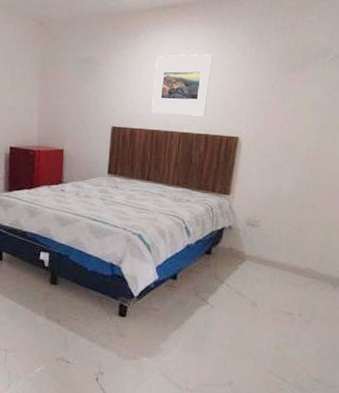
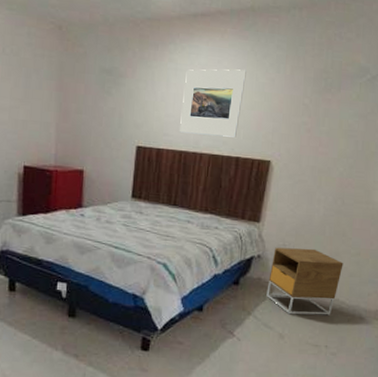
nightstand: none [238,218,314,284] -> present [266,247,343,316]

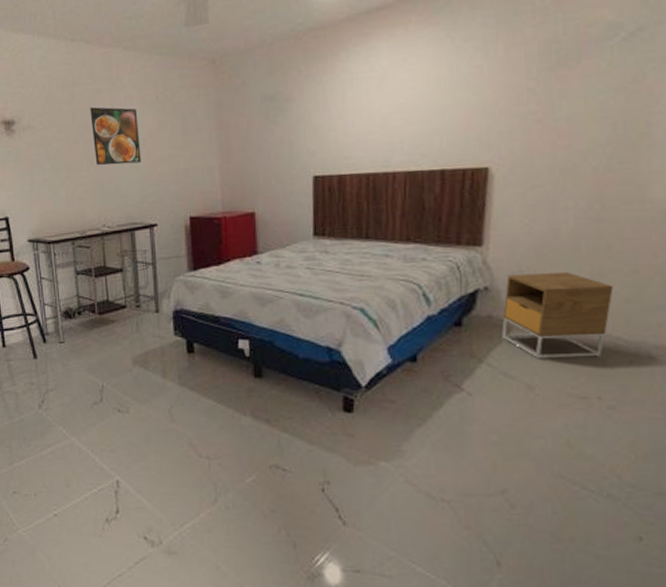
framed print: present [180,69,246,138] -> none [363,62,443,152]

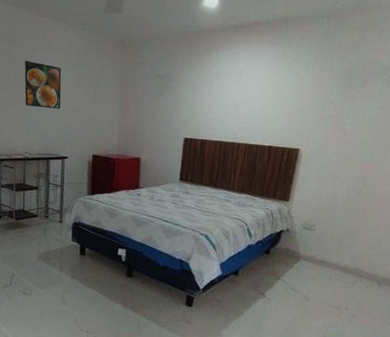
nightstand: present [502,271,614,359] -> none [294,223,364,282]

